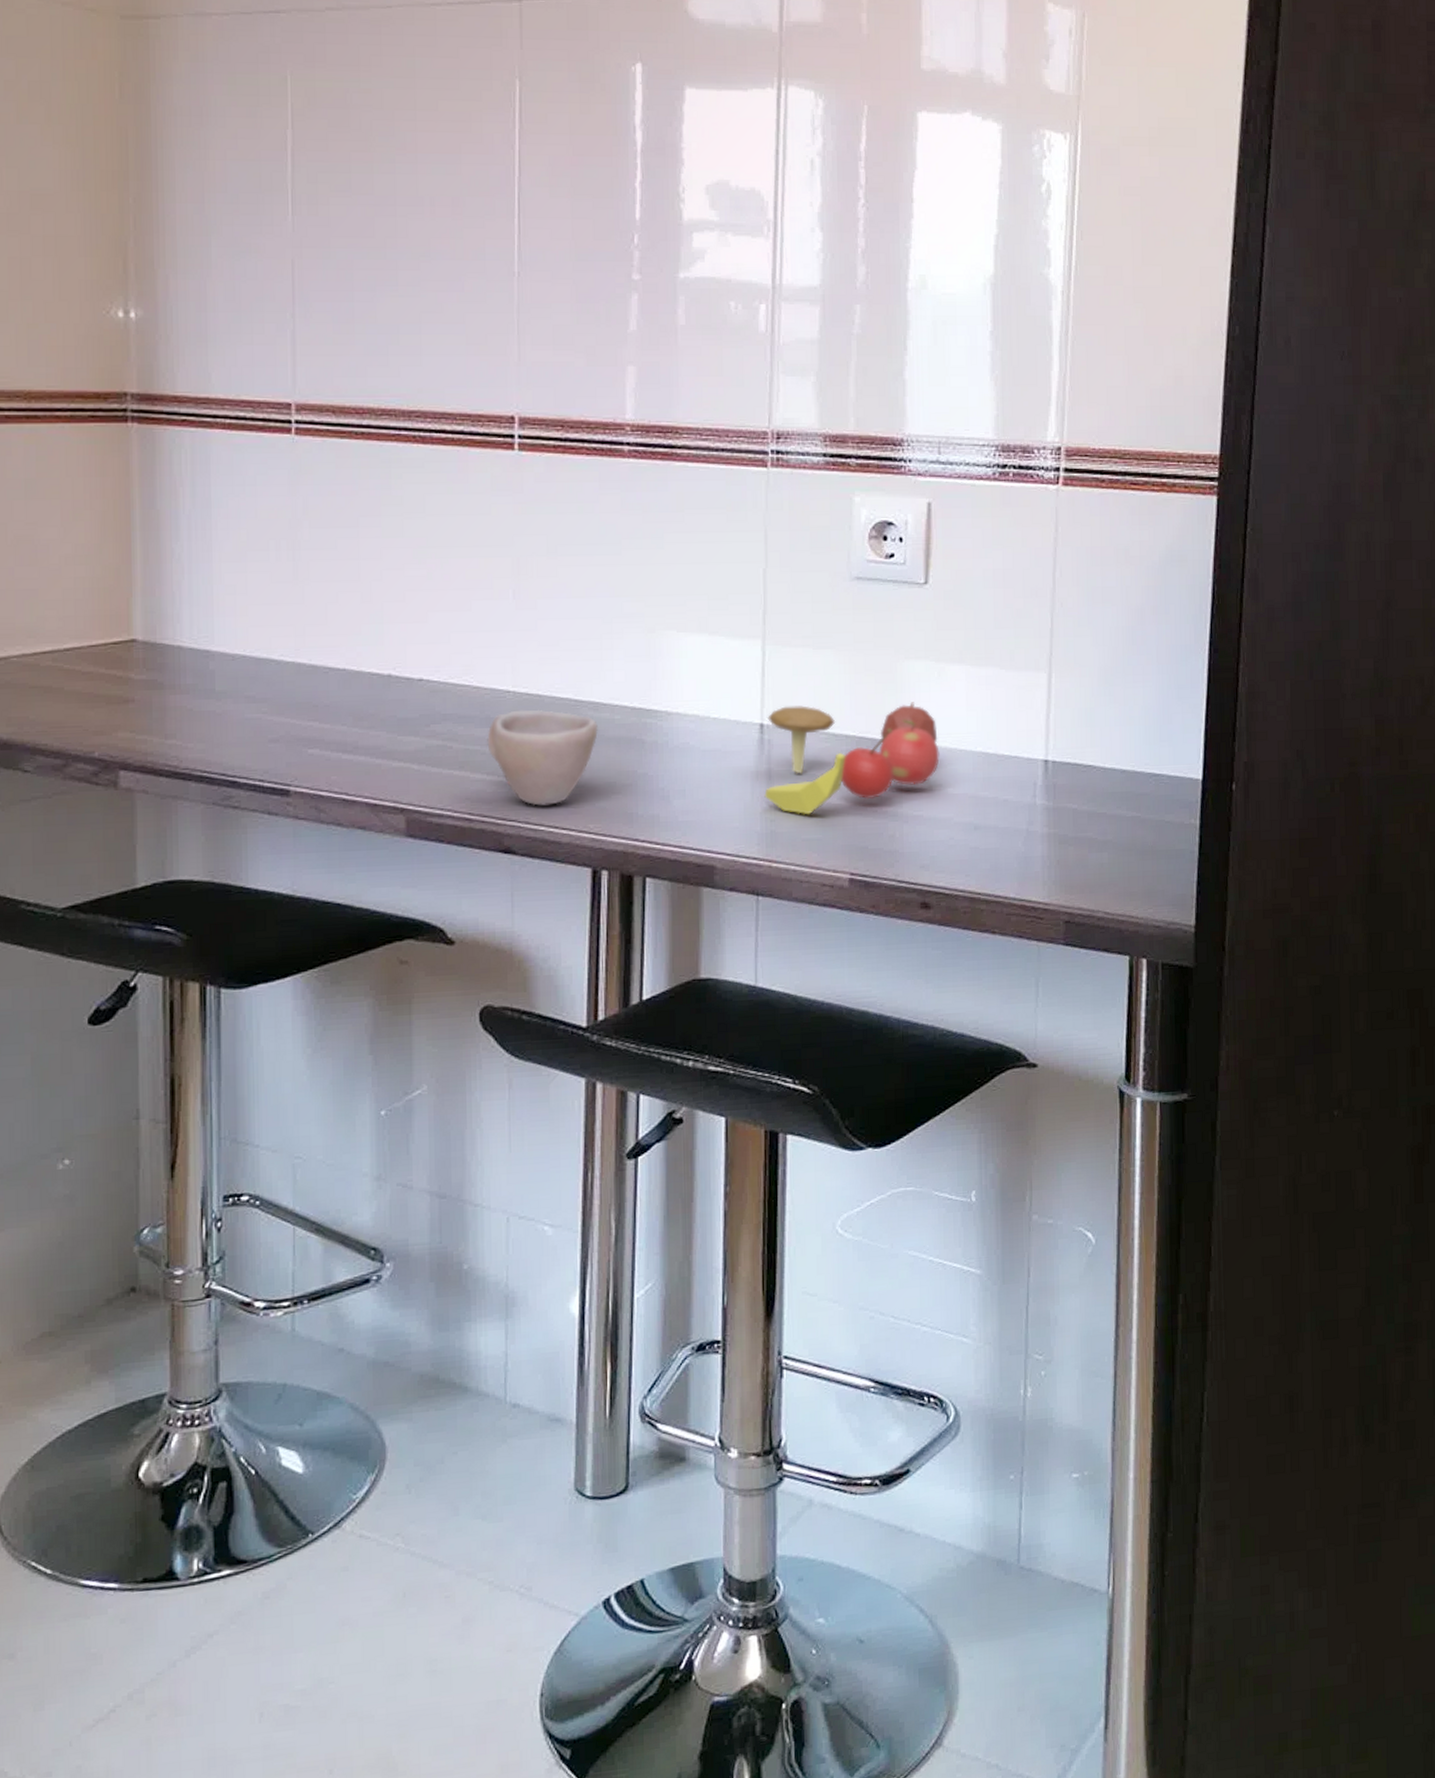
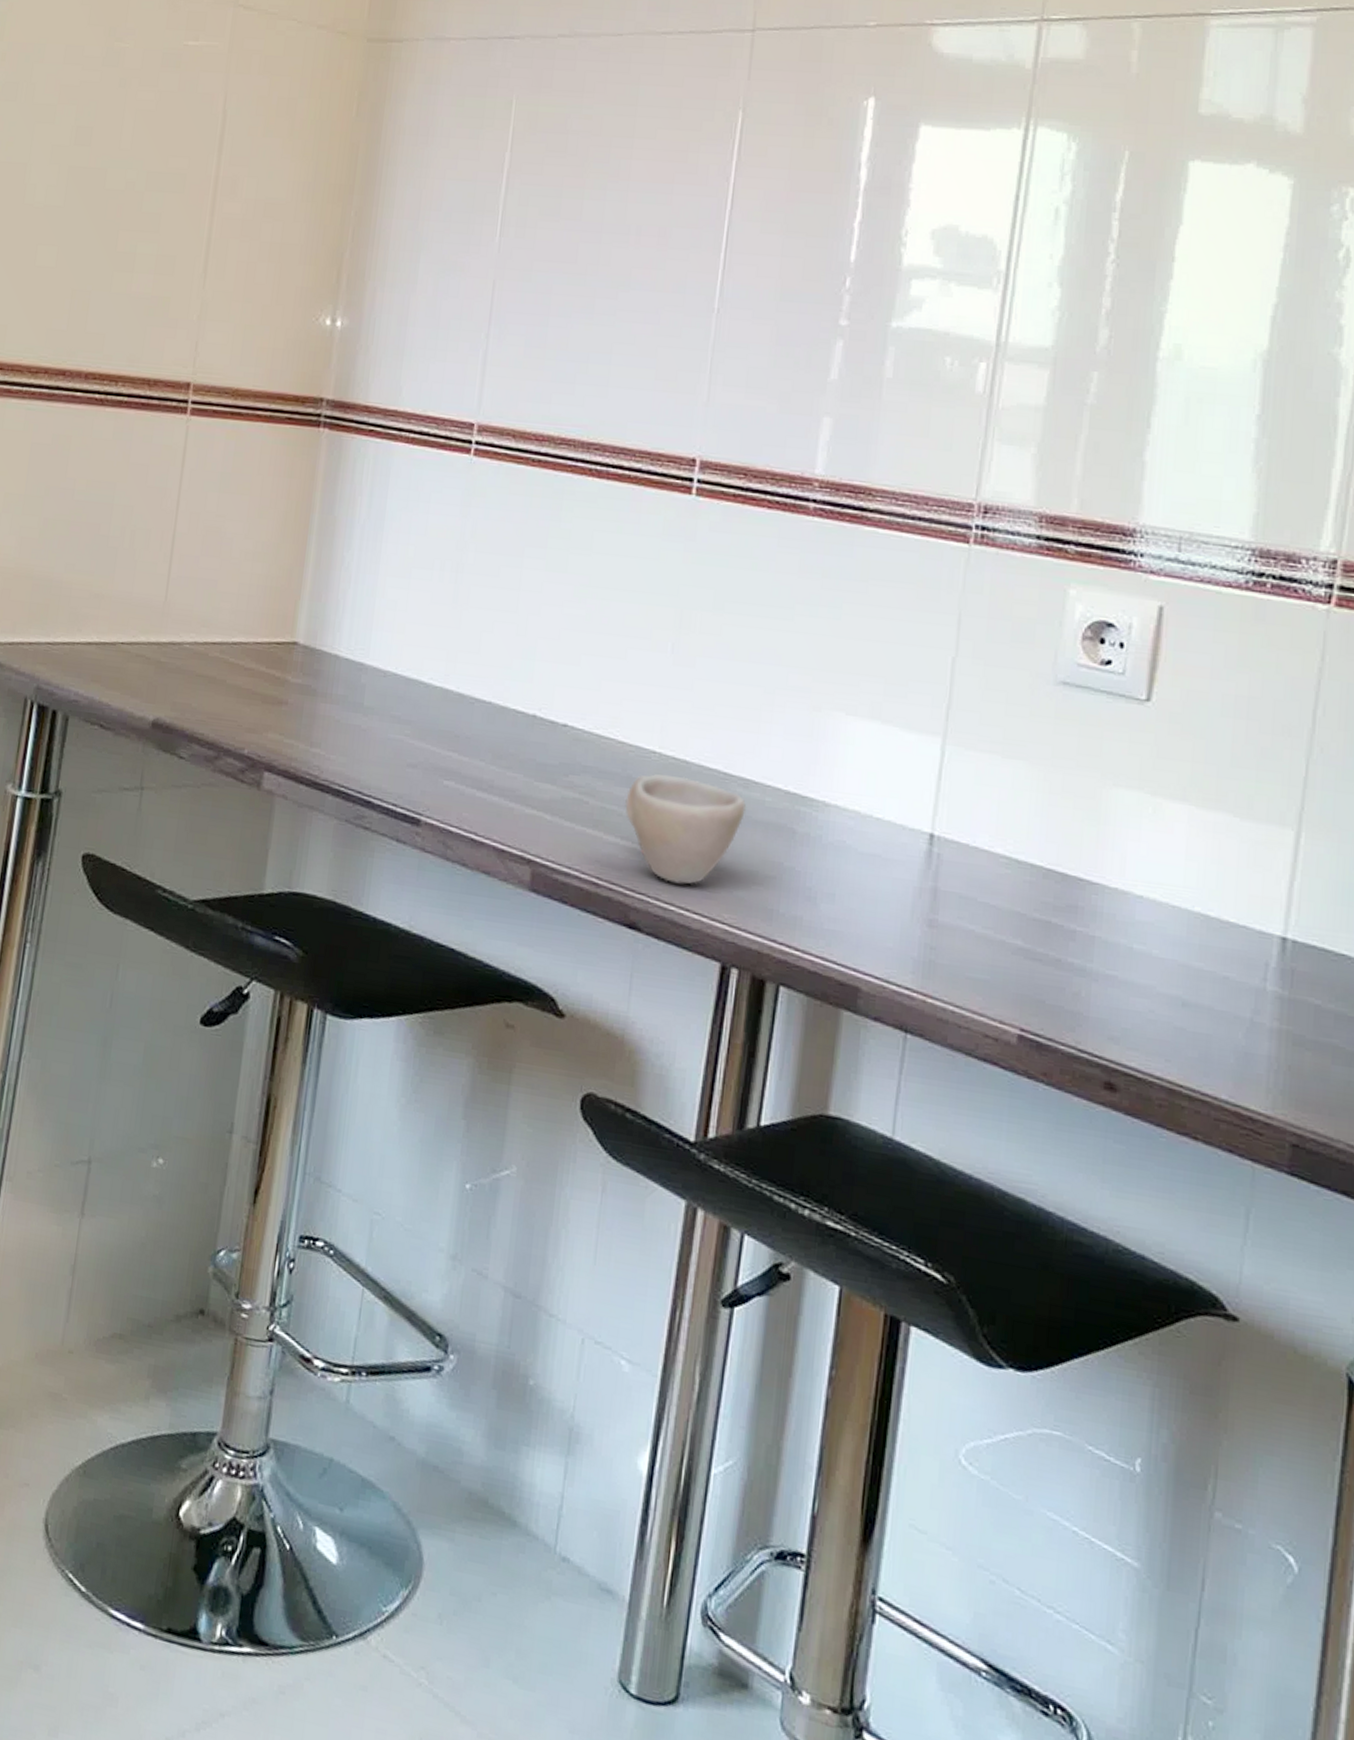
fruit: present [764,702,940,814] -> none [926,818,1146,949]

